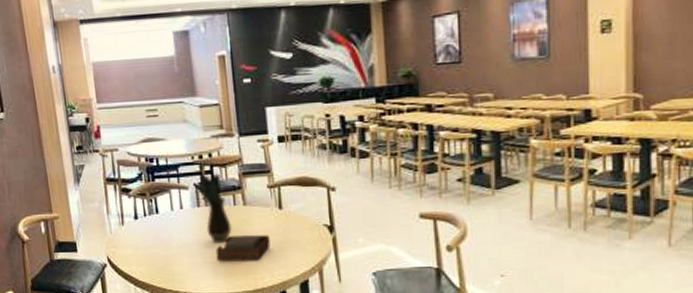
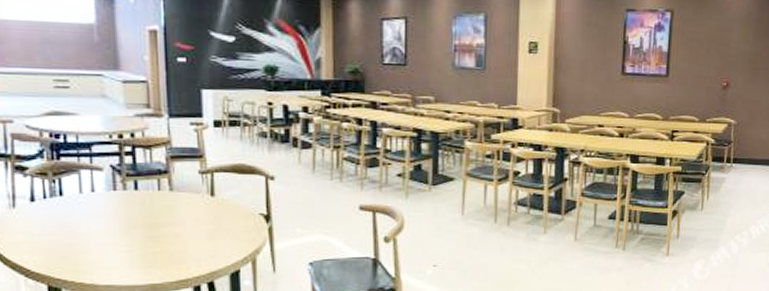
vase: present [196,171,232,244] -> none [114,153,154,231]
napkin holder: present [215,235,270,262] -> none [133,223,199,251]

